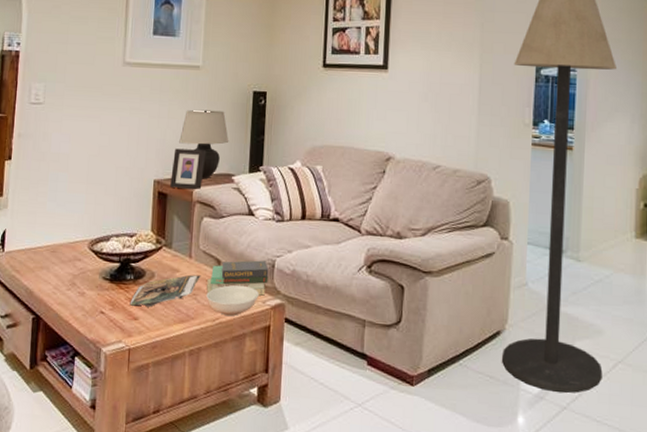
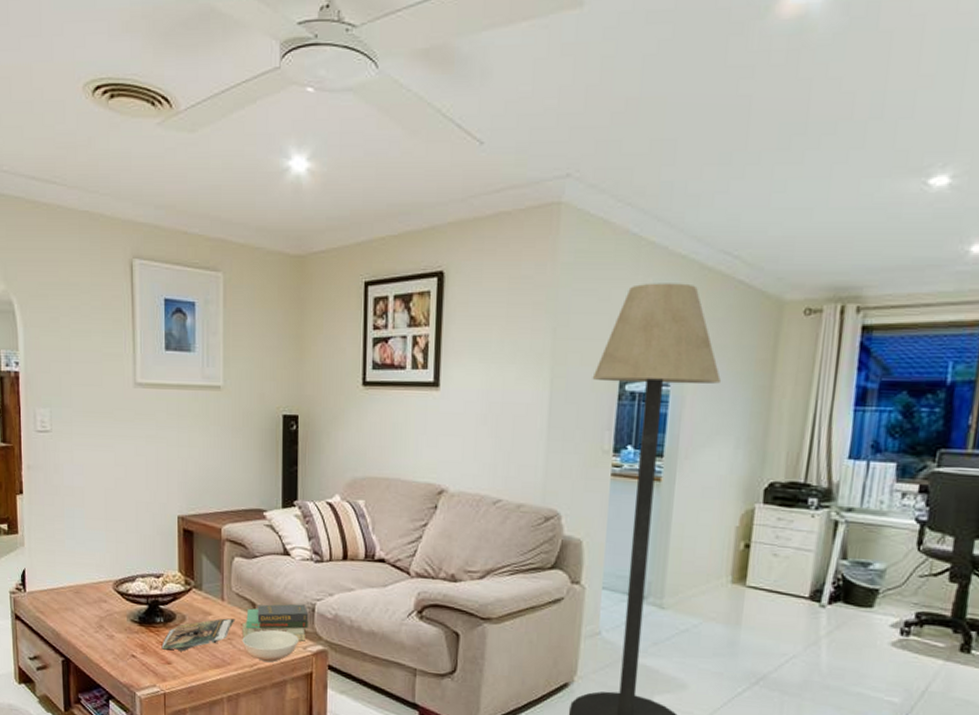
picture frame: present [170,148,207,189] -> none [196,481,234,526]
table lamp: present [179,110,229,179] -> none [203,437,258,515]

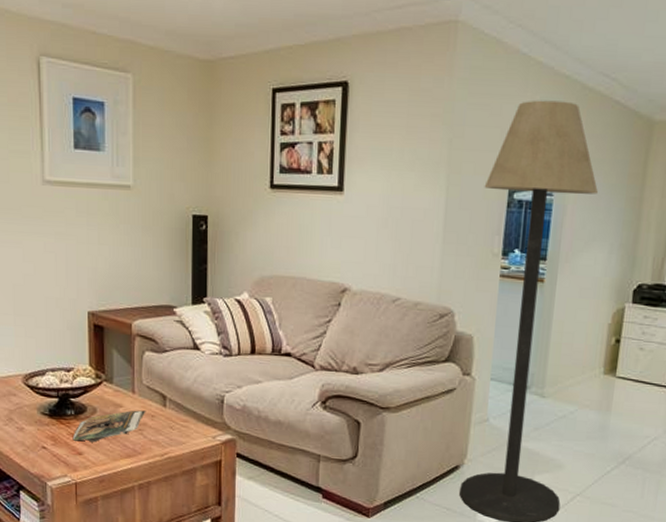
books: present [242,604,309,642] -> none [153,395,218,431]
bowl: present [242,629,299,663] -> none [153,420,208,452]

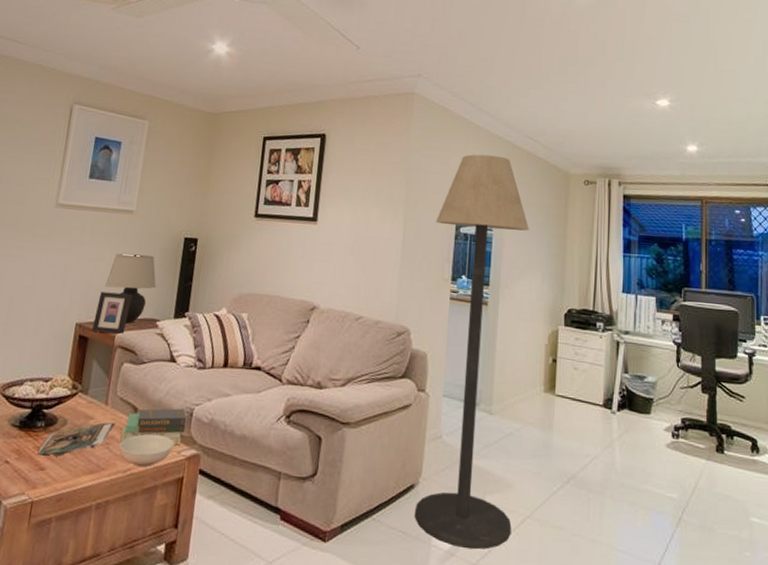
picture frame: none [106,278,144,322] -> present [92,292,133,334]
table lamp: none [113,235,169,311] -> present [106,254,157,324]
books: none [153,395,218,431] -> present [120,408,187,446]
bowl: none [153,420,208,452] -> present [119,433,174,468]

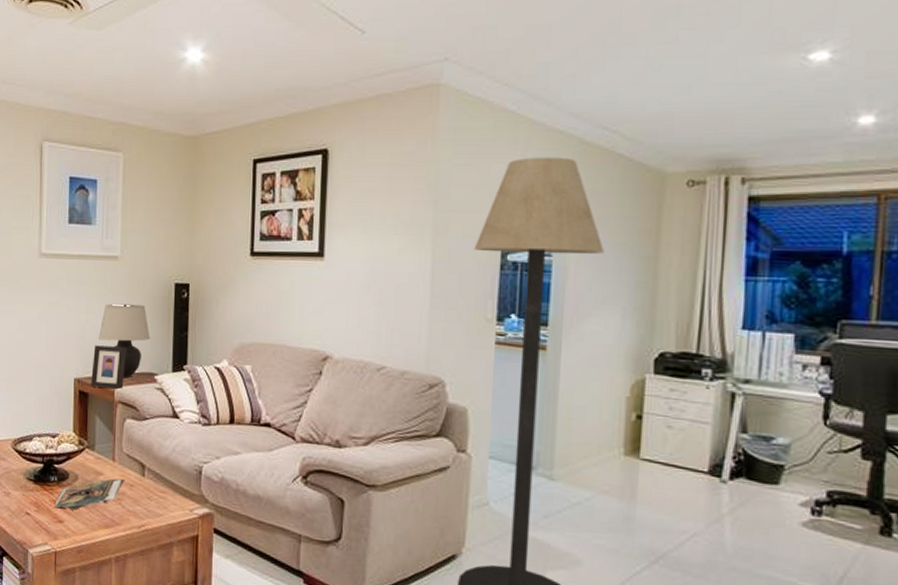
bowl: present [119,433,174,468] -> none [131,491,186,524]
books: present [120,408,187,446] -> none [131,465,196,504]

